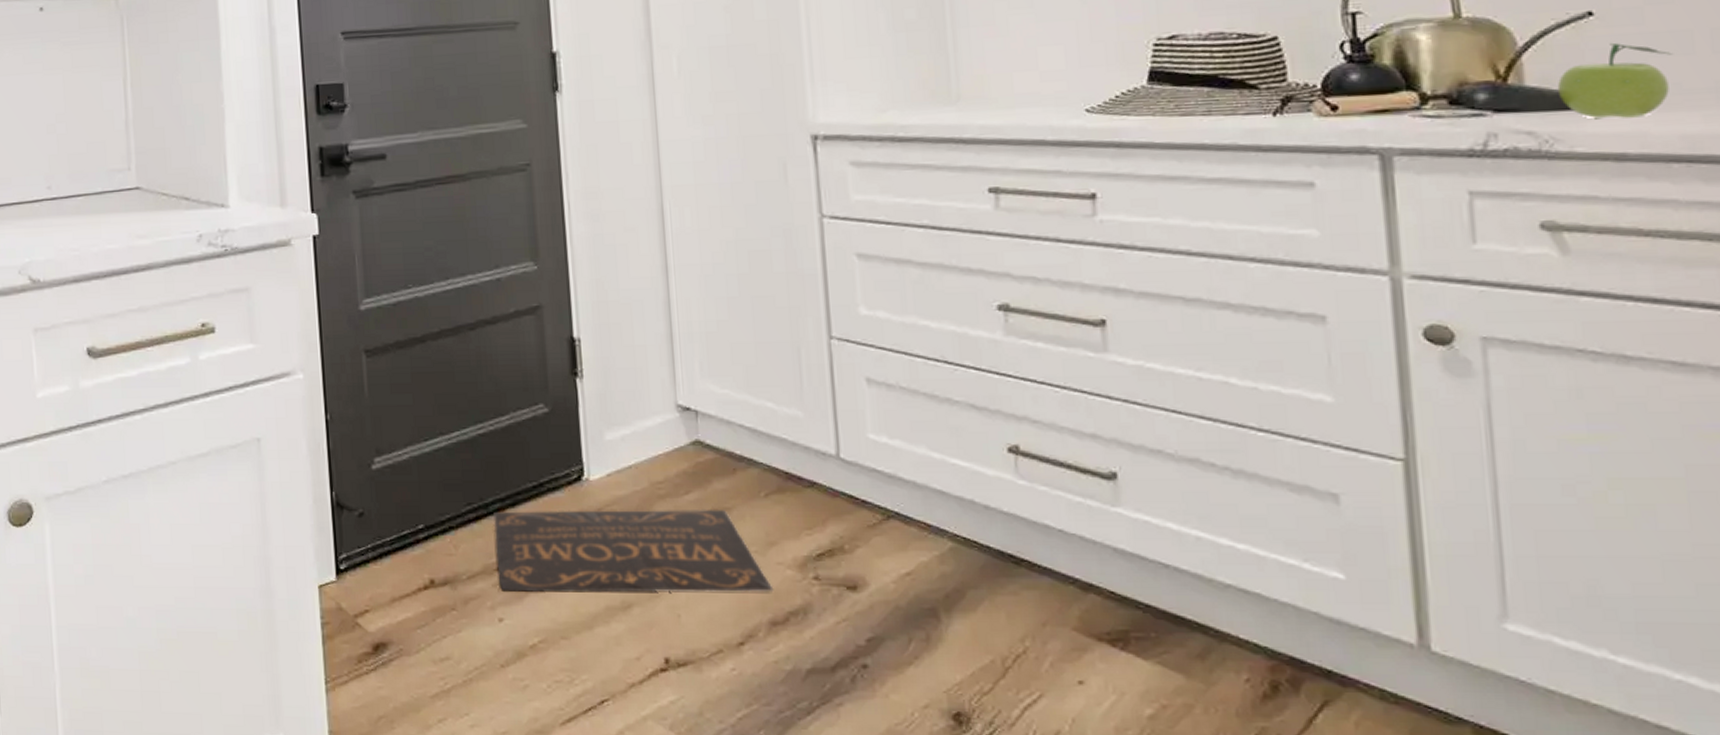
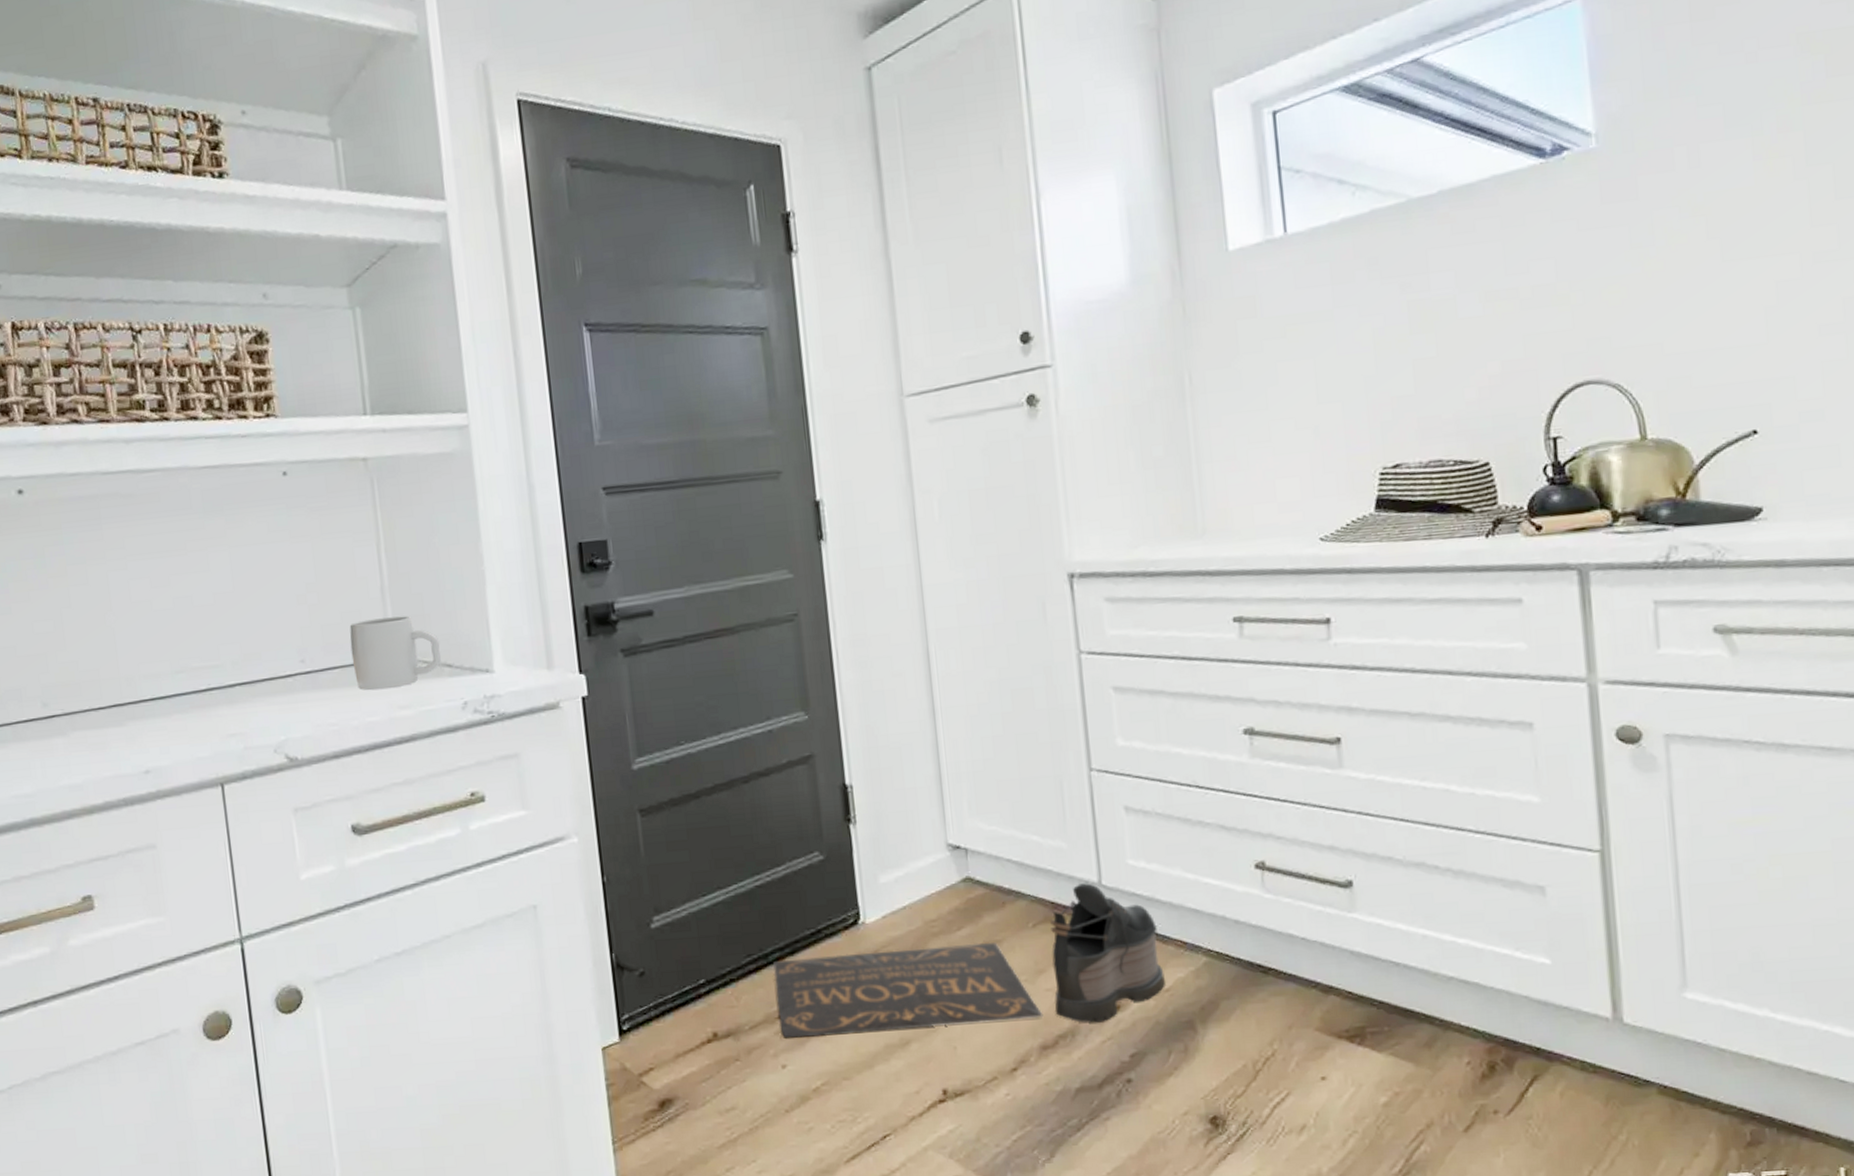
mug: none [94,149,180,219] -> present [349,616,442,691]
boot: none [783,455,907,602] -> present [1050,883,1165,1023]
fruit: present [1557,42,1672,118] -> none [1727,457,1822,529]

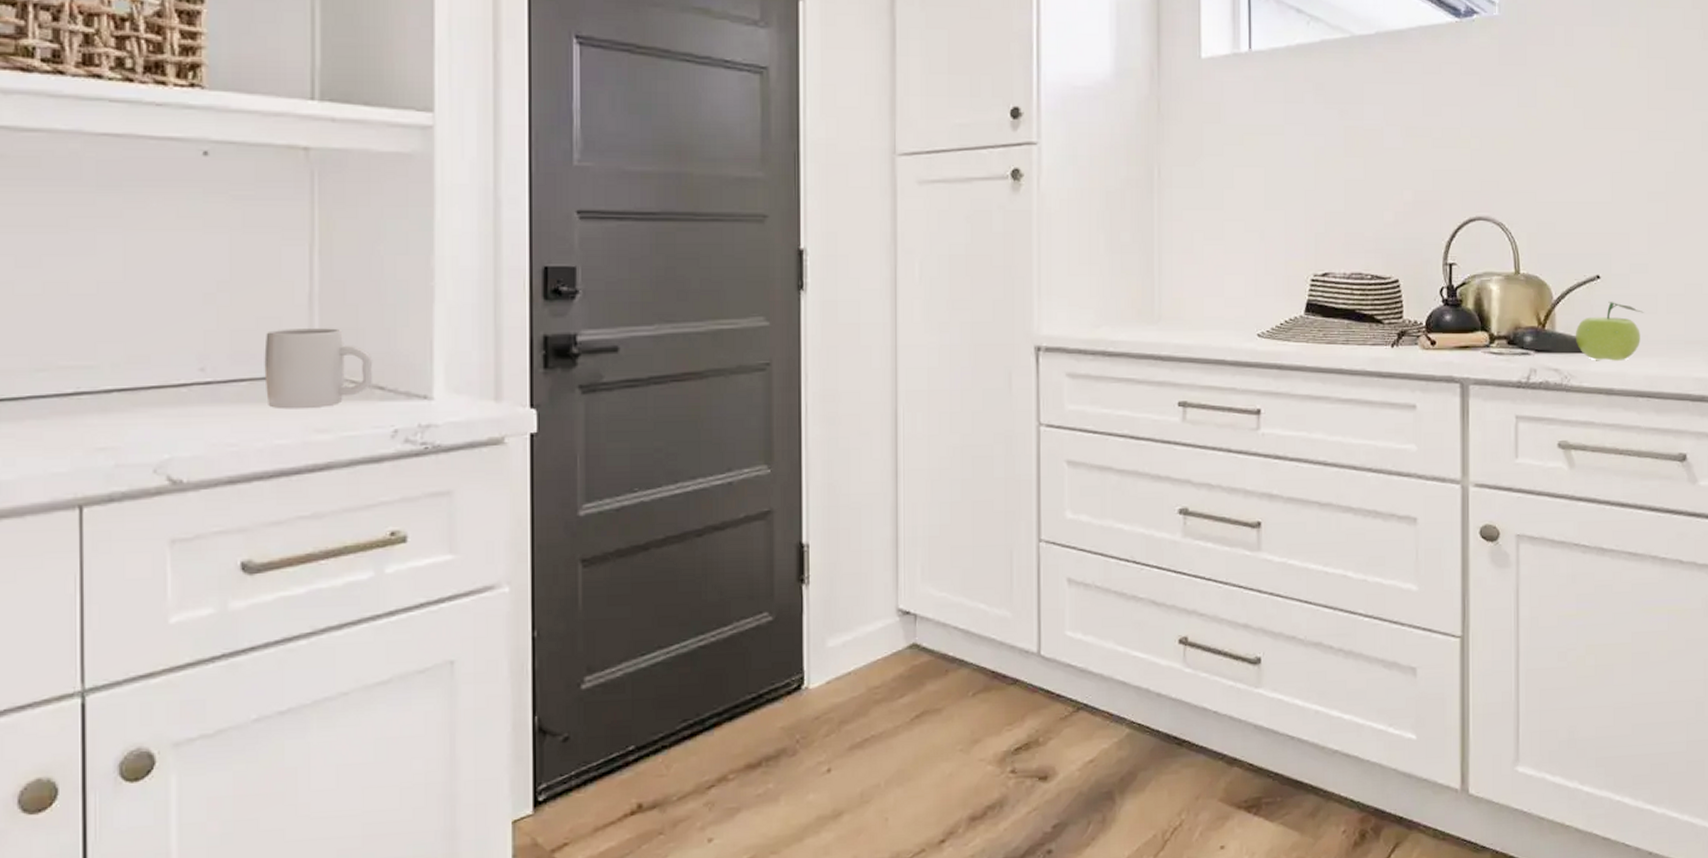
doormat: present [773,943,1044,1038] -> none [708,711,975,809]
boot: present [1050,883,1165,1023] -> none [986,653,1090,793]
fruit: none [1727,457,1822,529] -> present [1575,301,1644,361]

